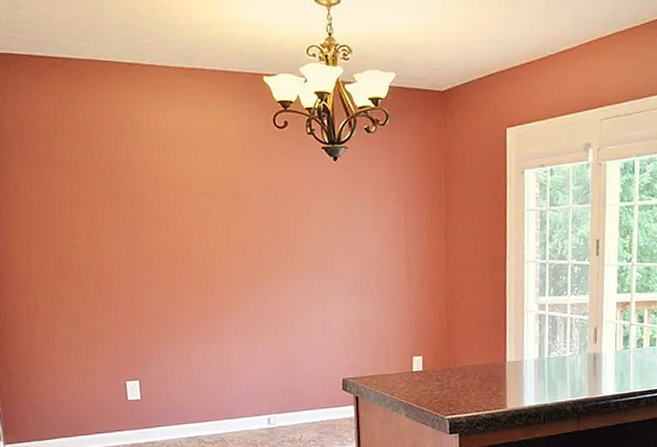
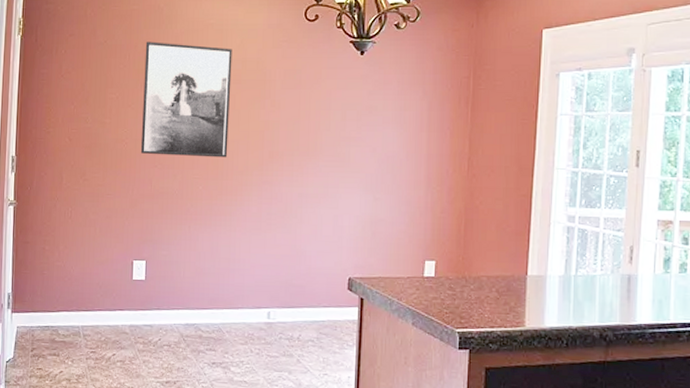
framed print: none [108,156,210,274] -> present [140,42,232,158]

